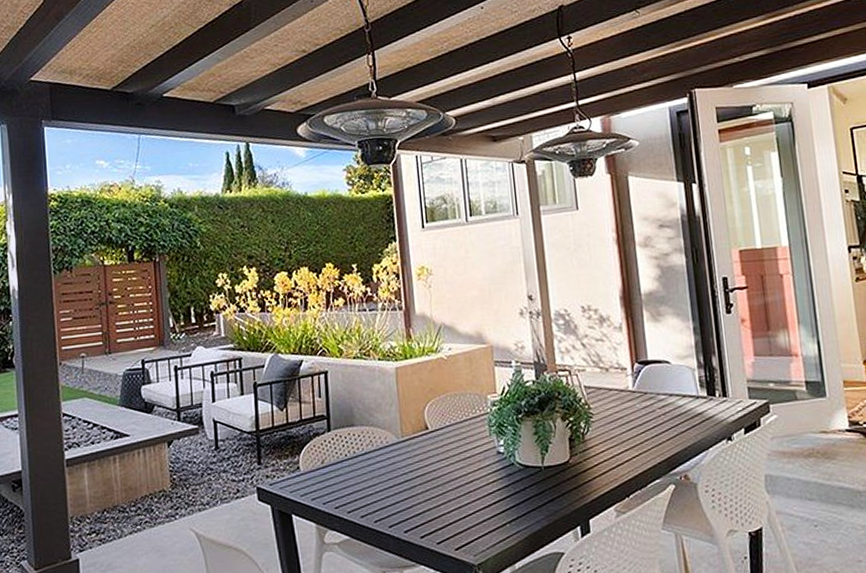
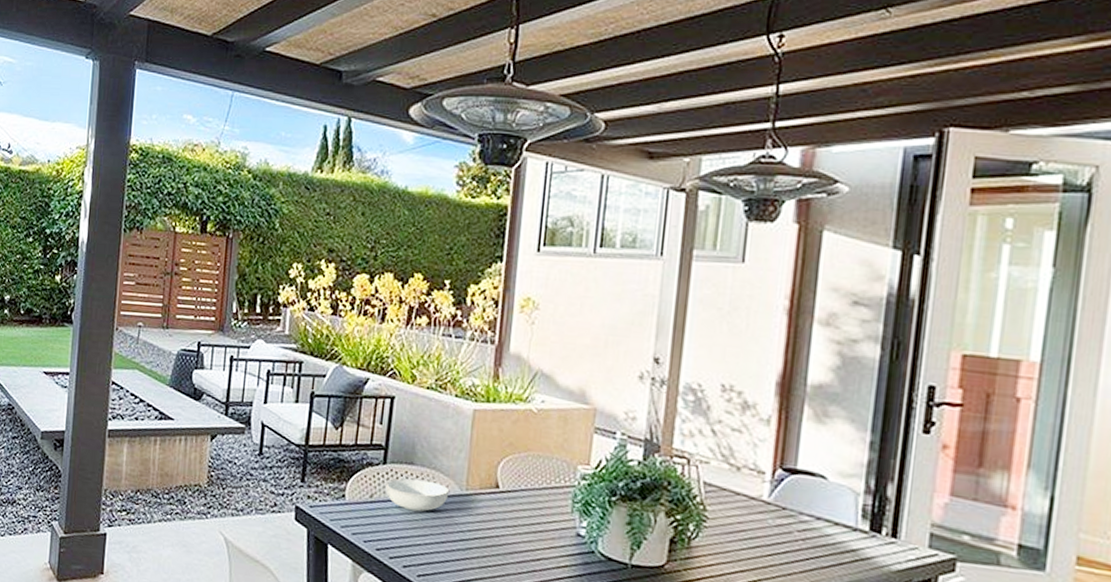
serving bowl: none [333,436,389,467] -> present [385,478,450,512]

